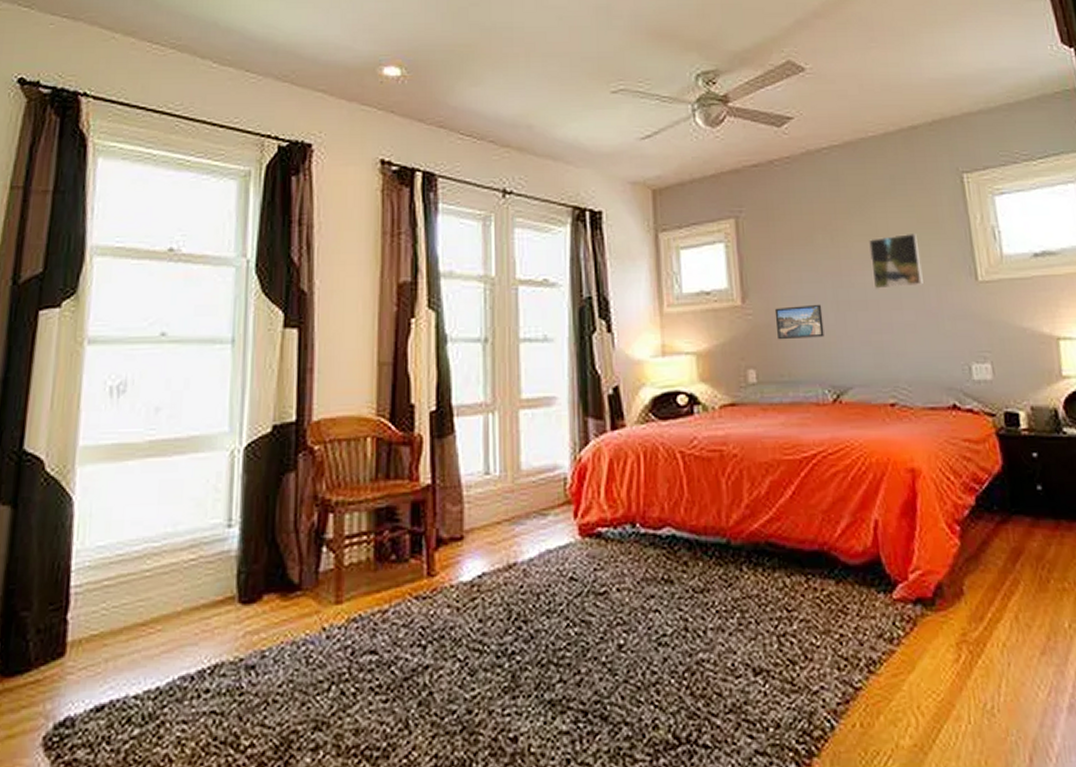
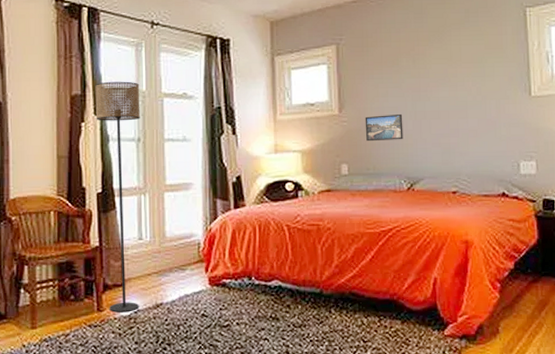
floor lamp: none [430,264,488,578] -> present [95,81,140,313]
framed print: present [869,232,923,291] -> none [443,57,486,103]

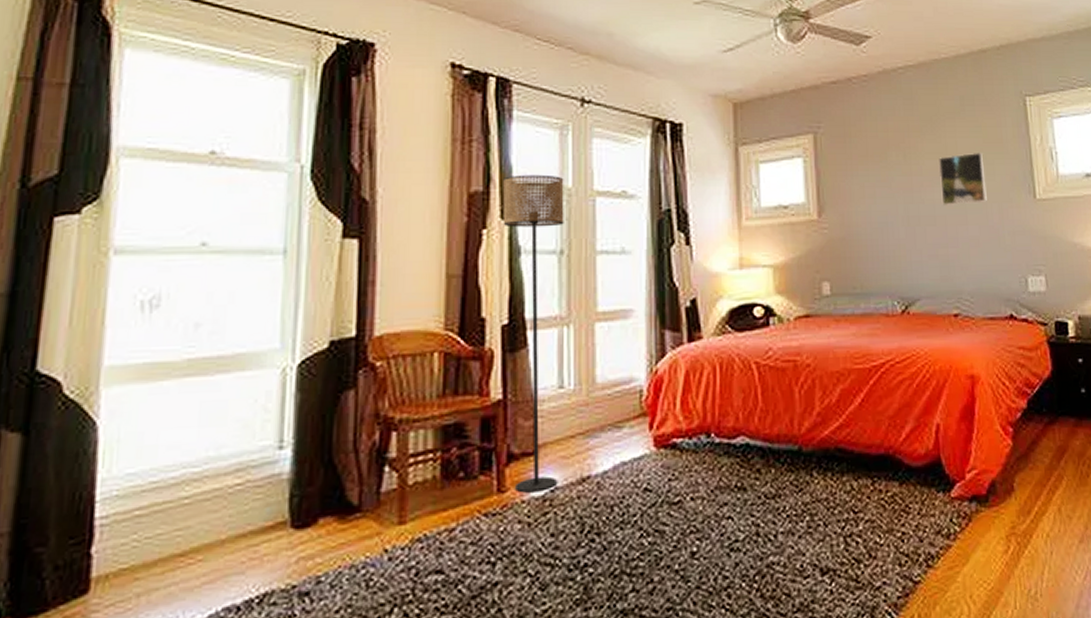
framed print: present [365,113,404,142] -> none [849,219,895,254]
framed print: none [443,57,486,103] -> present [938,152,987,207]

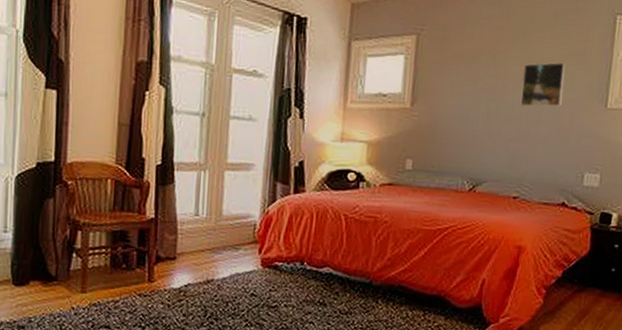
floor lamp: present [503,174,564,493] -> none [161,50,209,285]

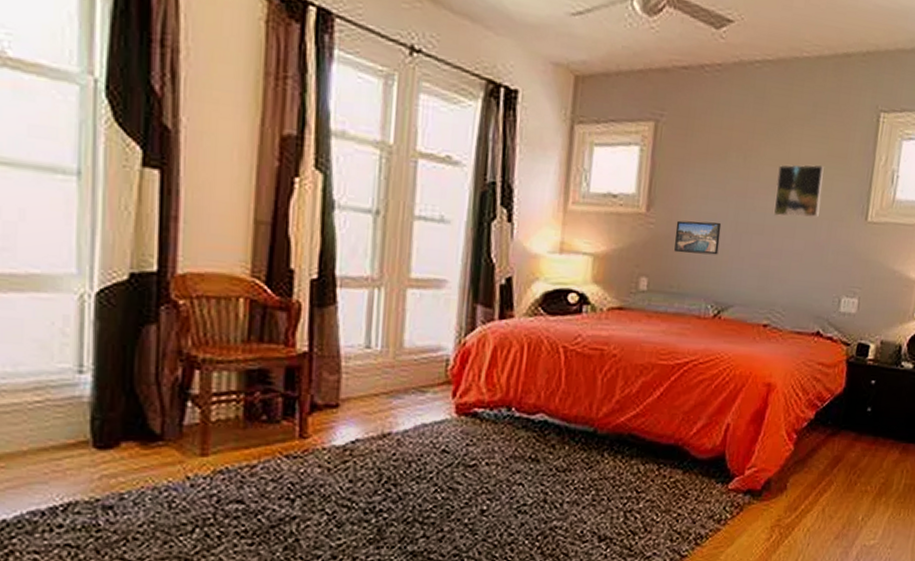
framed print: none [435,113,475,140] -> present [674,220,722,255]

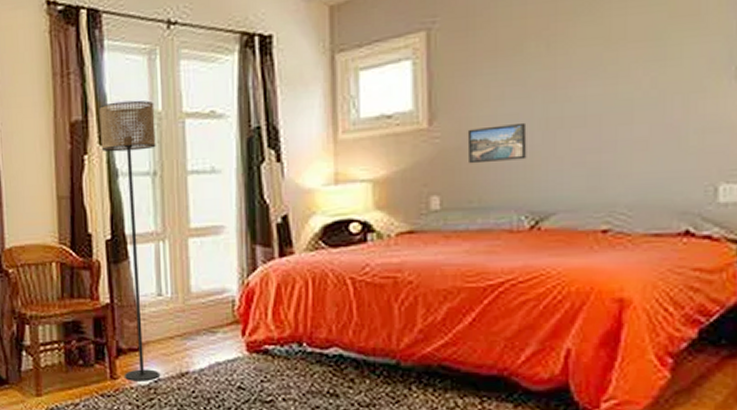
floor lamp: none [317,122,386,442] -> present [99,100,161,381]
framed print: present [773,164,824,218] -> none [595,30,667,104]

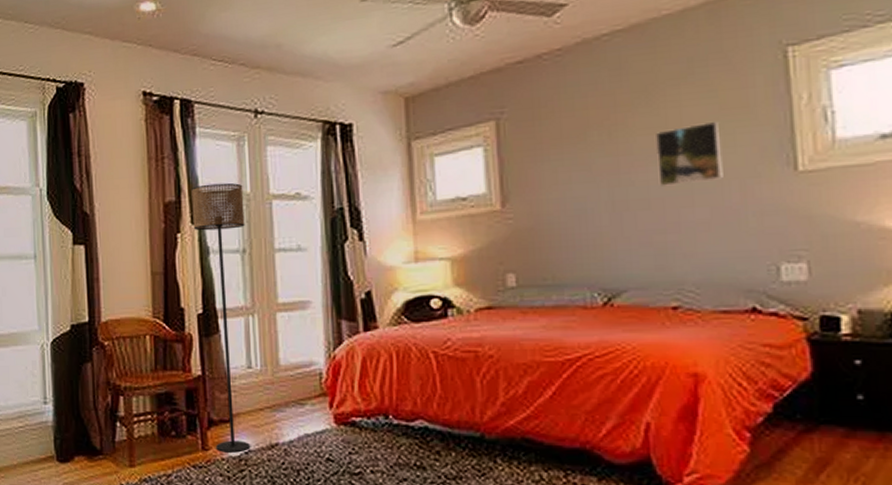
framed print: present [467,122,527,164] -> none [538,205,596,244]
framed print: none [595,30,667,104] -> present [655,121,723,188]

